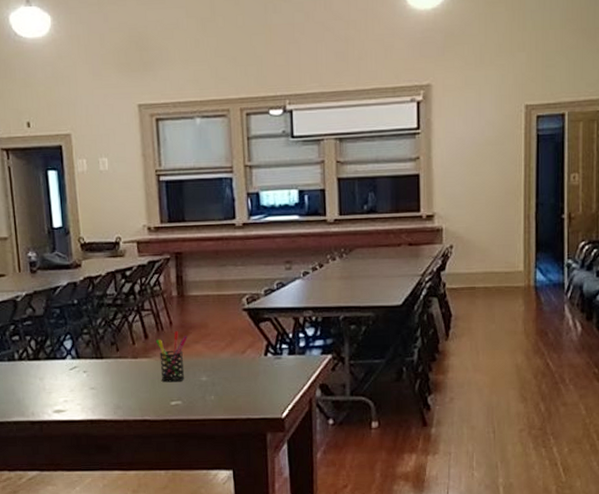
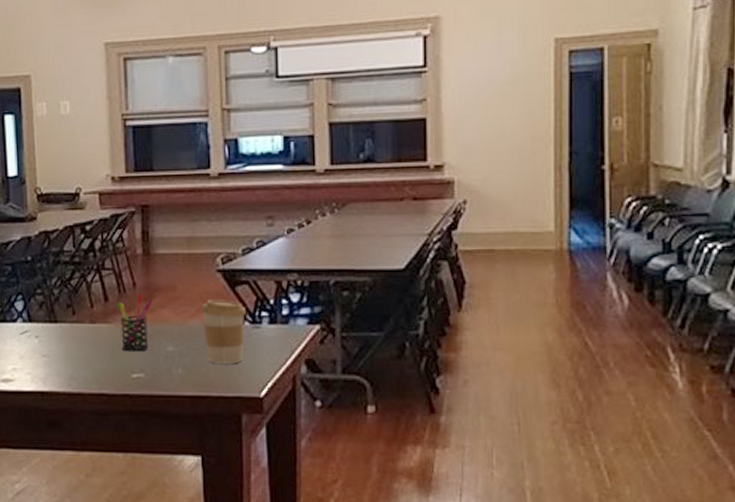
coffee cup: none [230,335,270,391] -> present [201,300,247,364]

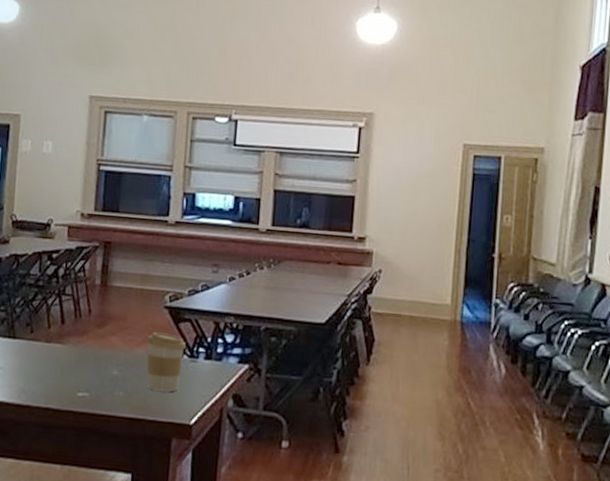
pen holder: present [116,293,153,352] -> none [71,319,105,373]

